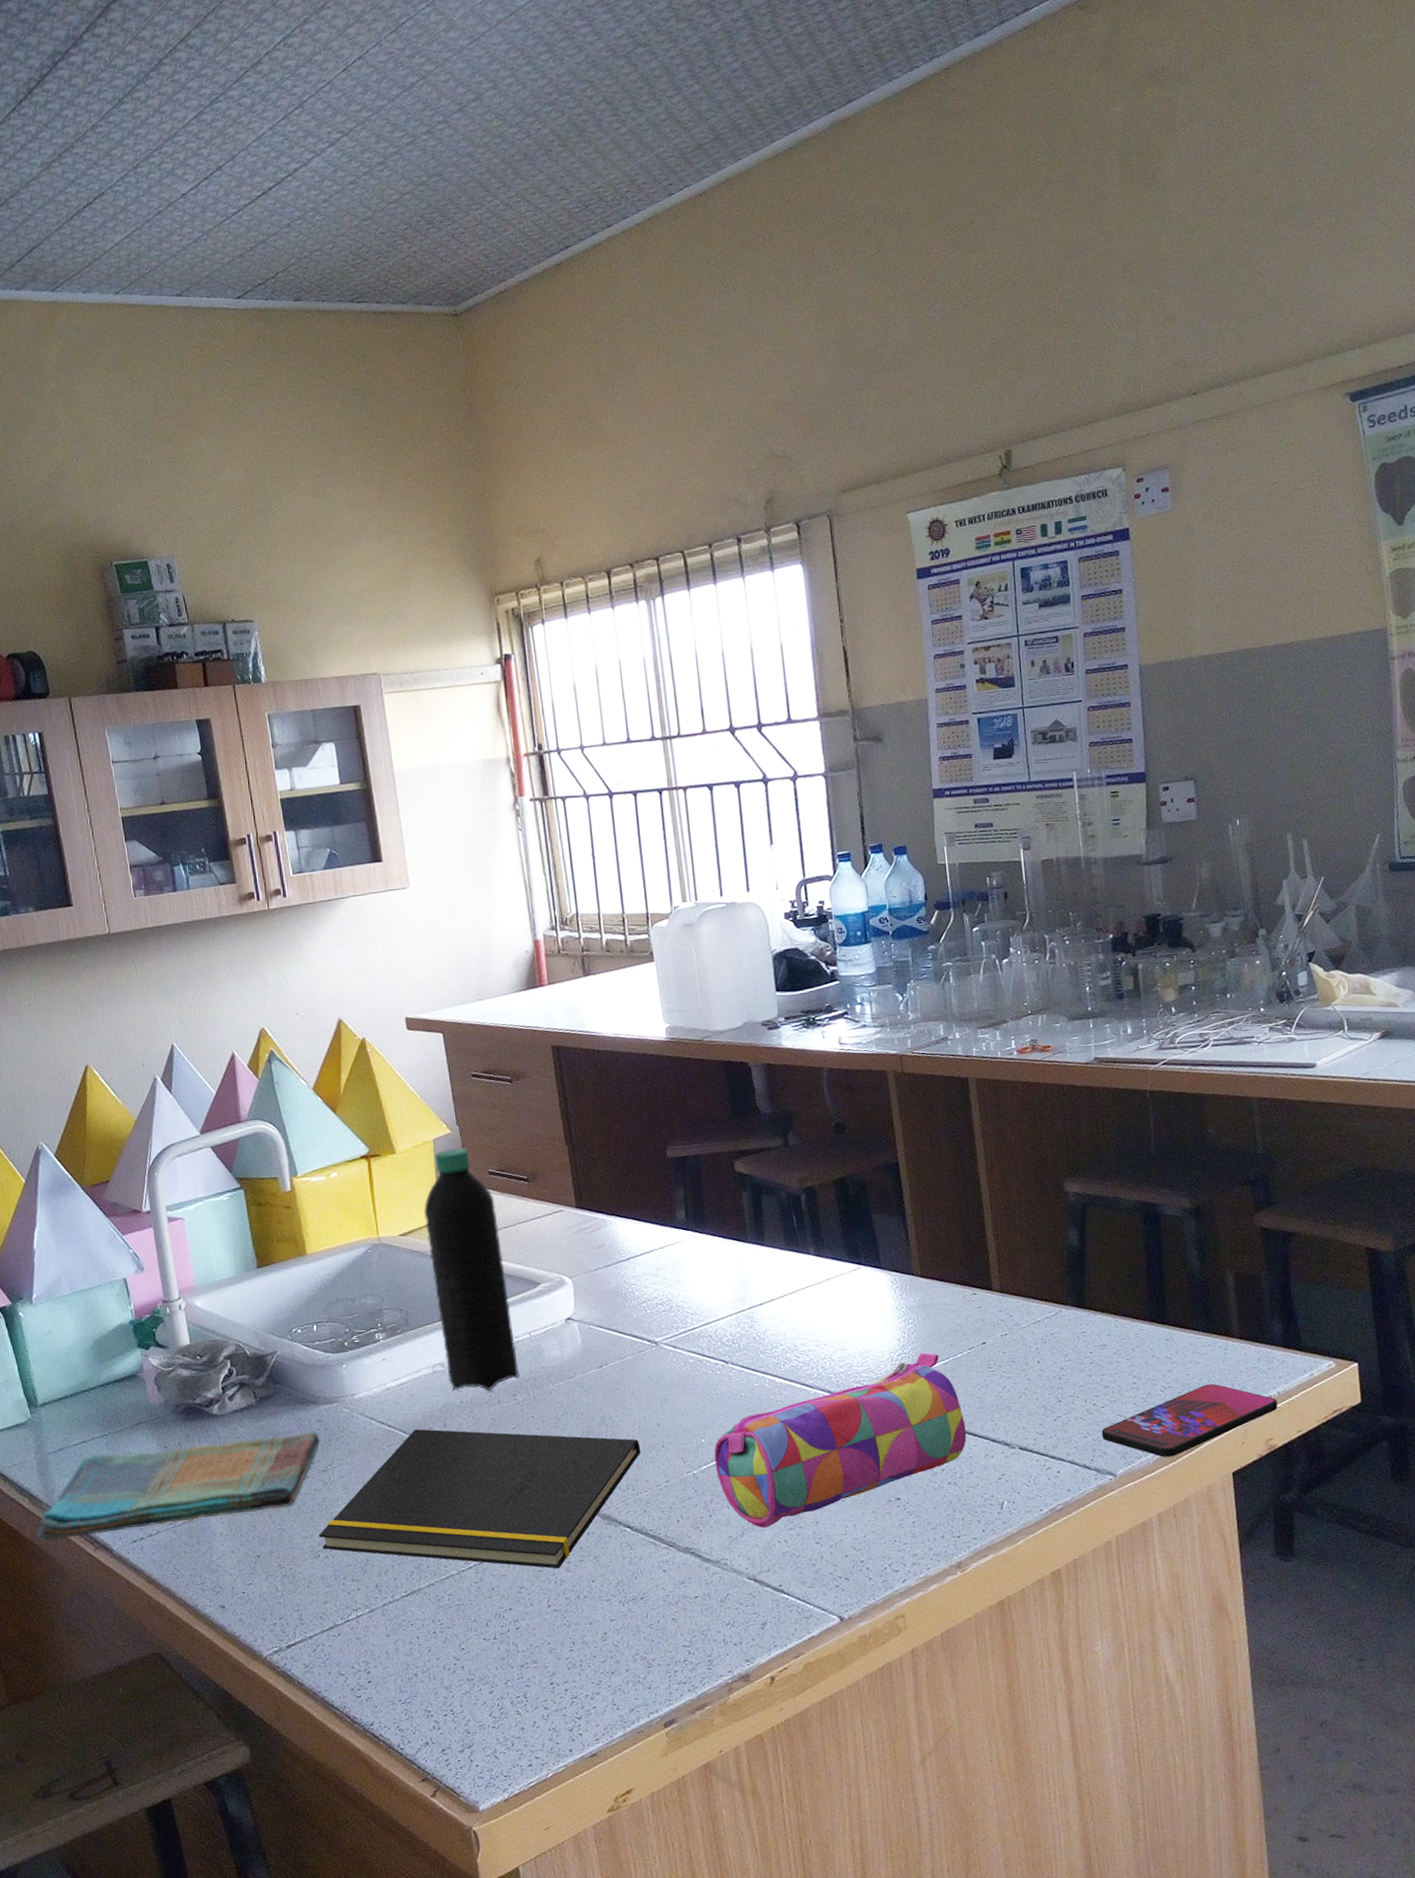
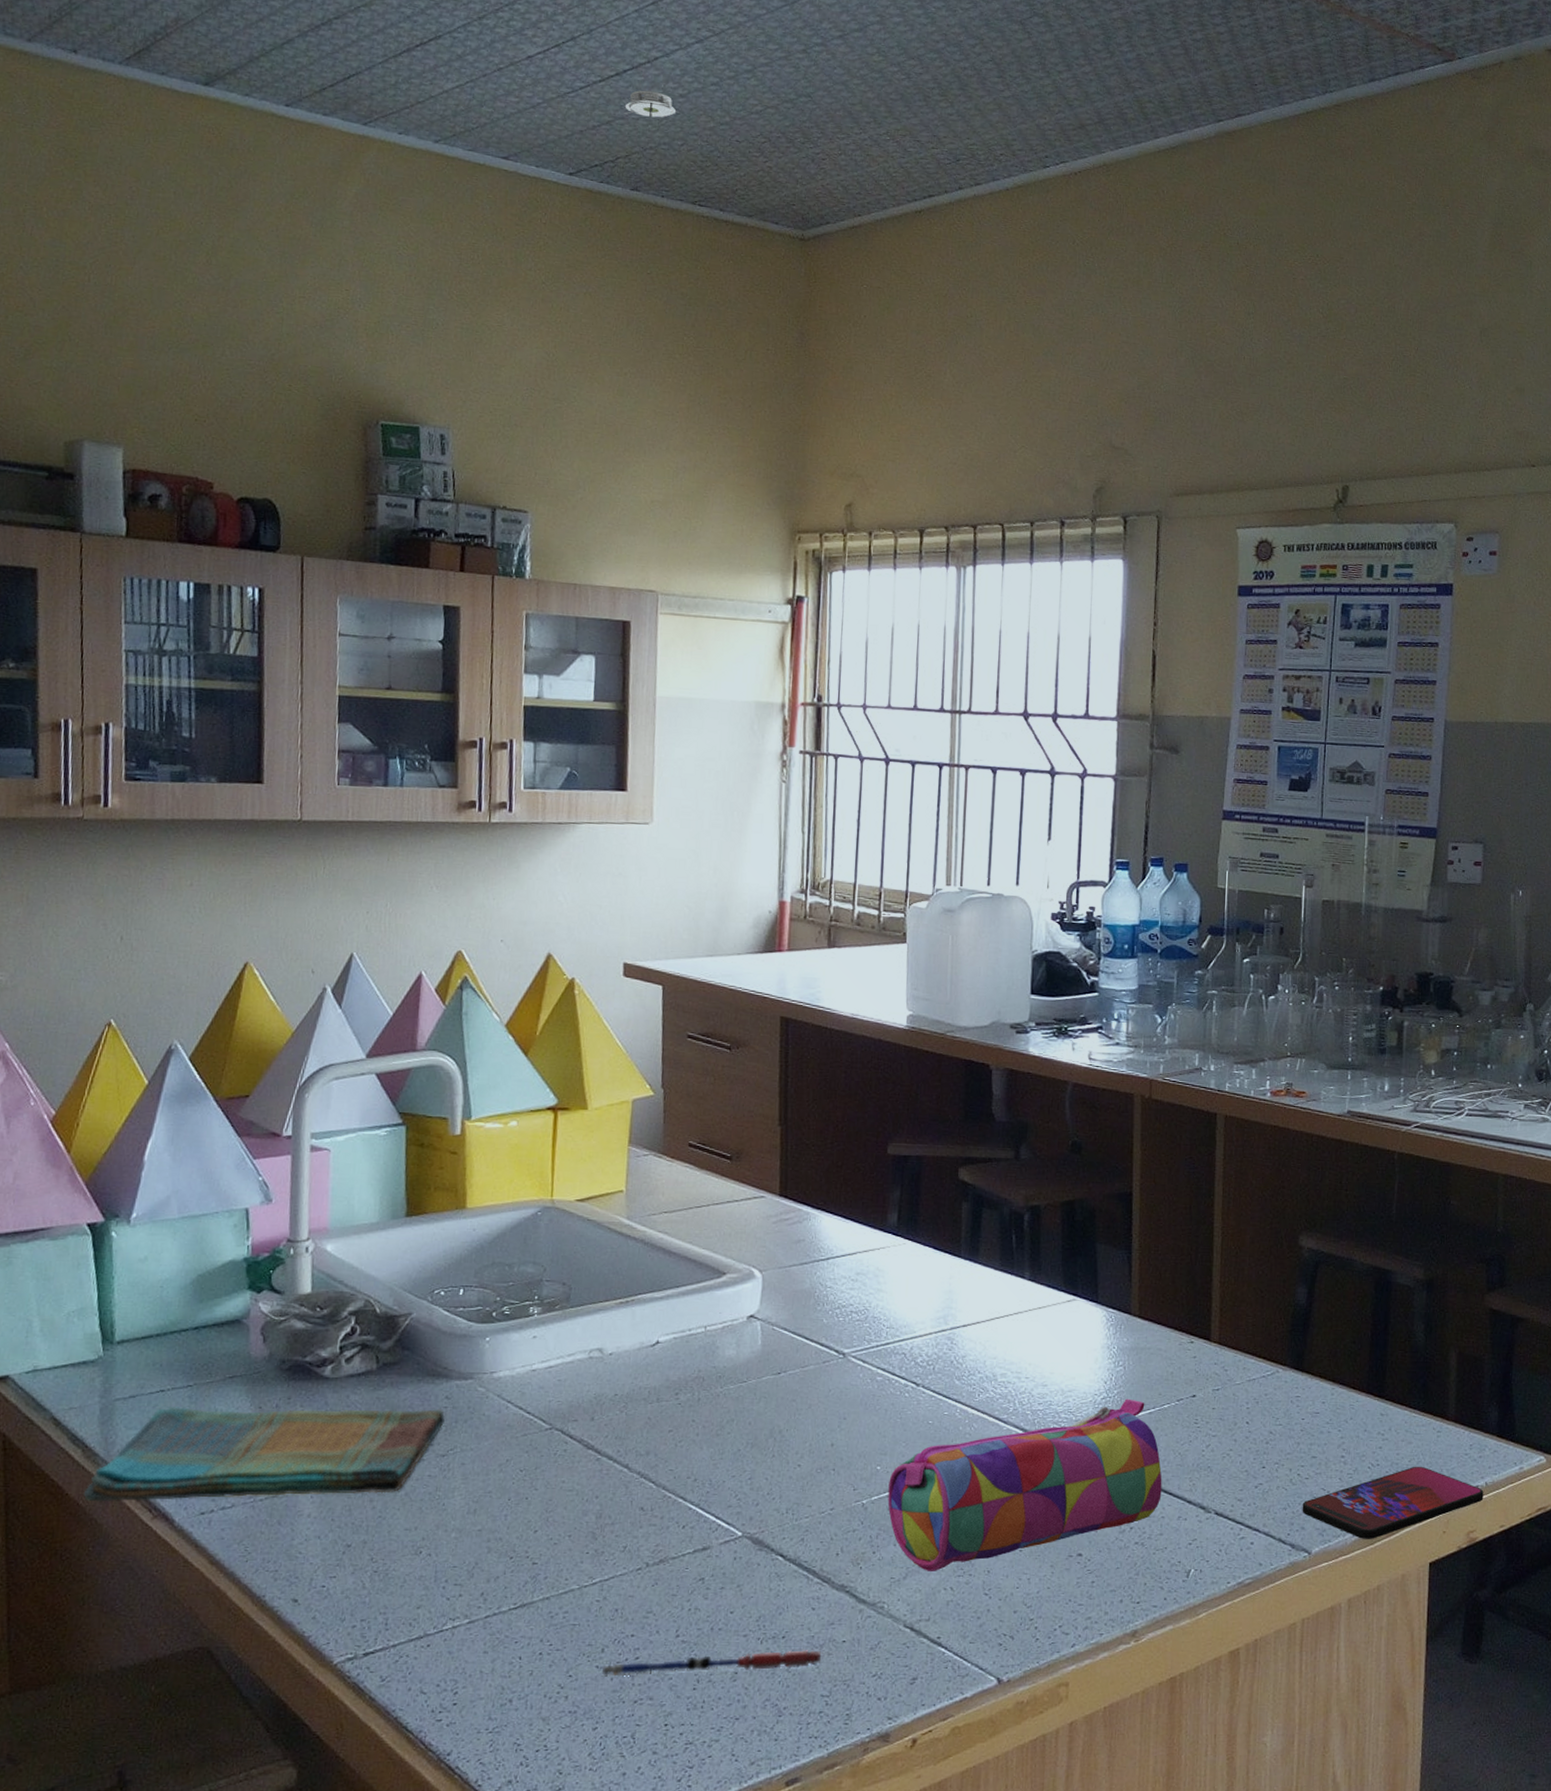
smoke detector: none [276,202,322,231] -> present [624,90,677,118]
notepad: present [319,1429,641,1569] -> none [424,1419,809,1595]
water bottle: present [423,1148,519,1391] -> none [605,1112,691,1386]
pen: none [489,1607,679,1647] -> present [602,1650,822,1677]

